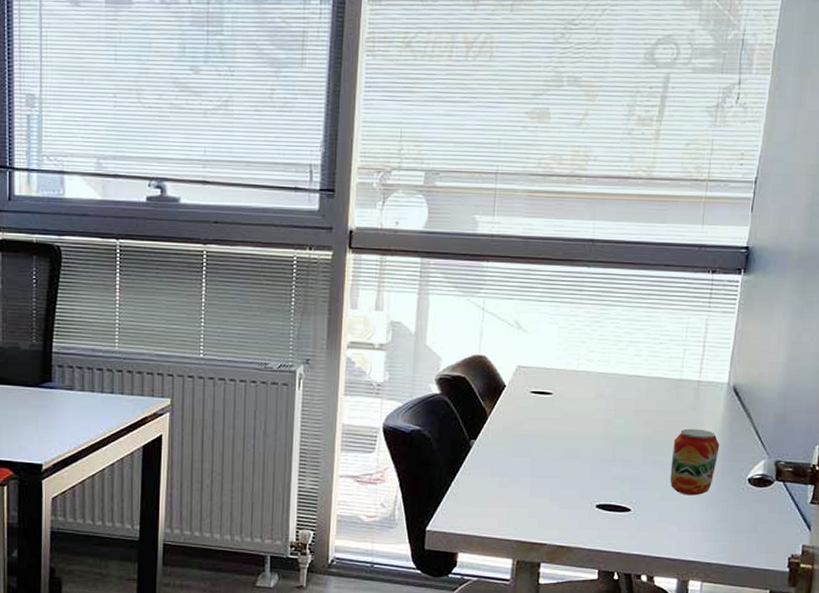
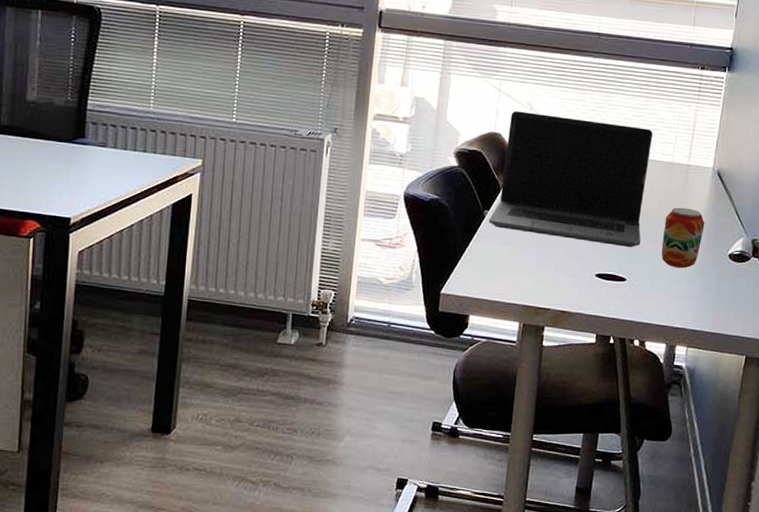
laptop computer: none [476,331,658,474] -> present [489,111,653,247]

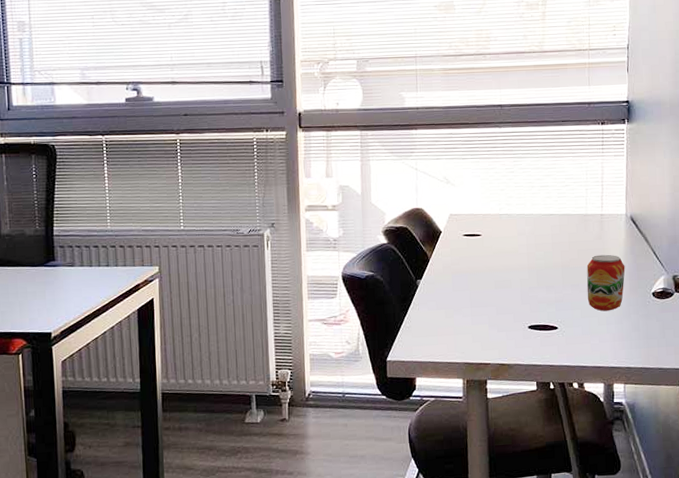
laptop computer: present [489,111,653,247] -> none [422,185,567,298]

